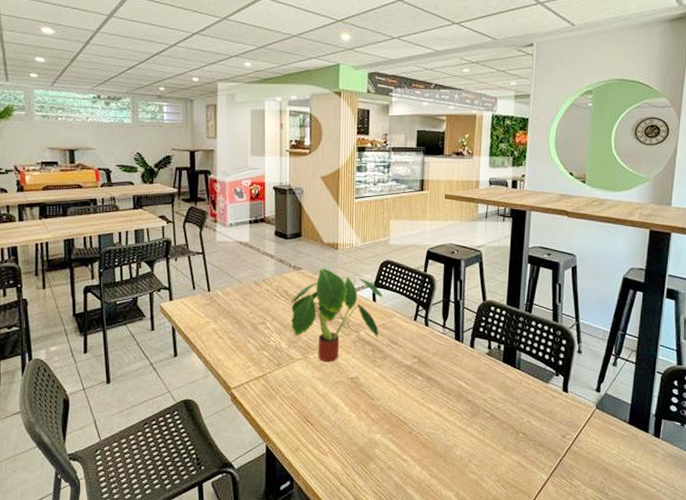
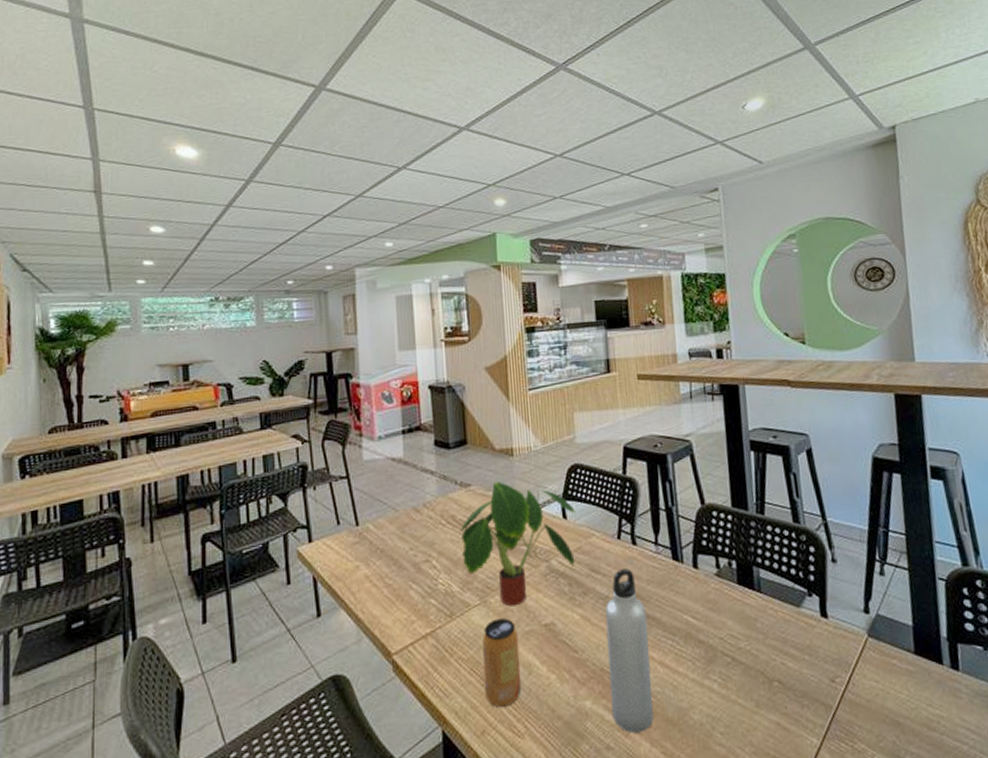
beverage can: none [301,370,330,433] -> present [482,618,521,707]
water bottle: none [395,343,430,460] -> present [605,569,654,733]

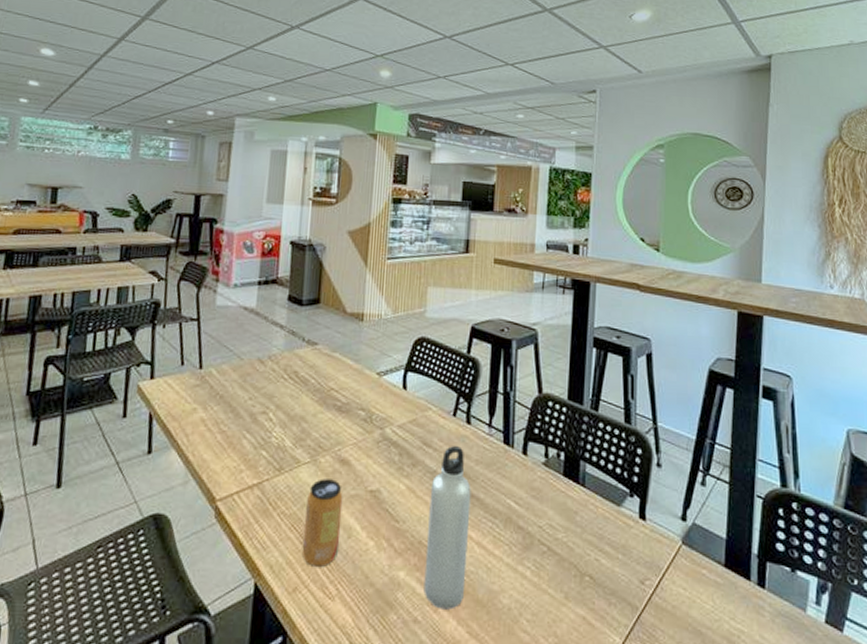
plant: present [460,482,576,607] -> none [298,344,416,469]

